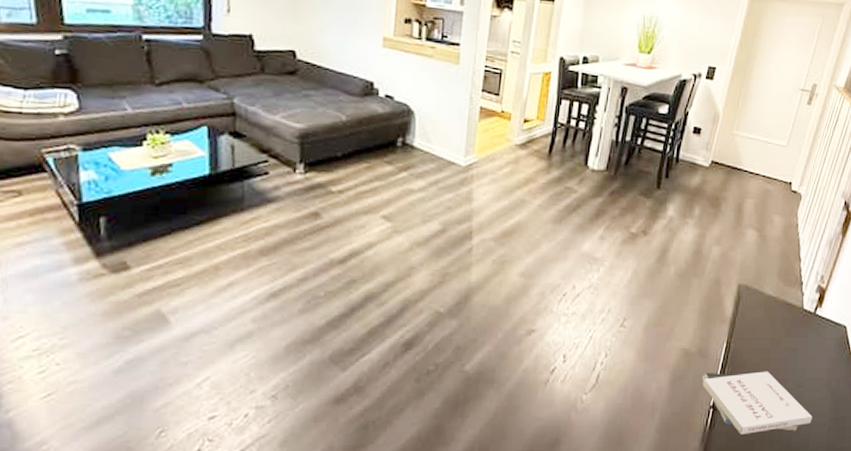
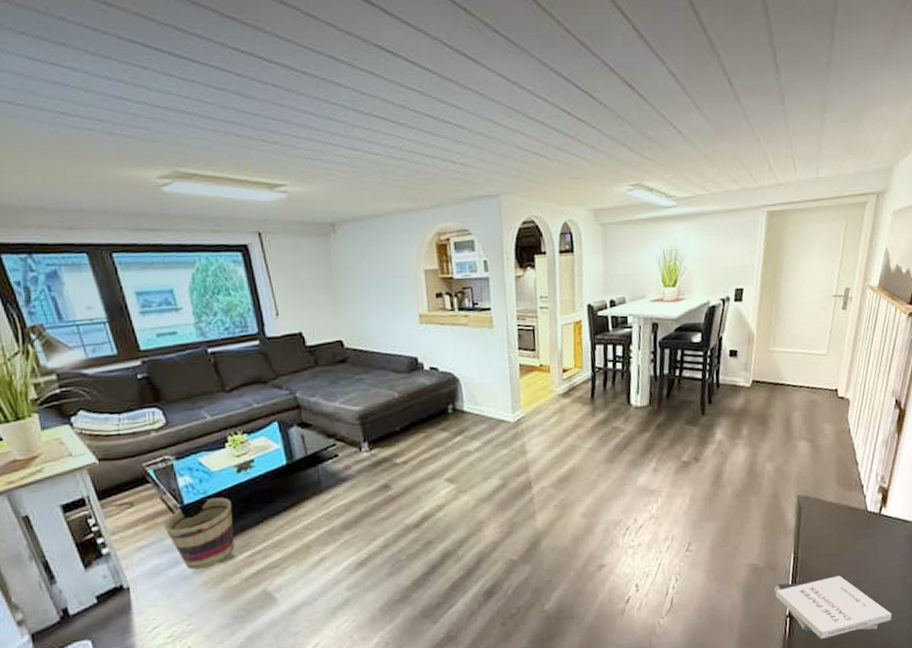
basket: none [54,199,138,277] -> present [164,497,235,570]

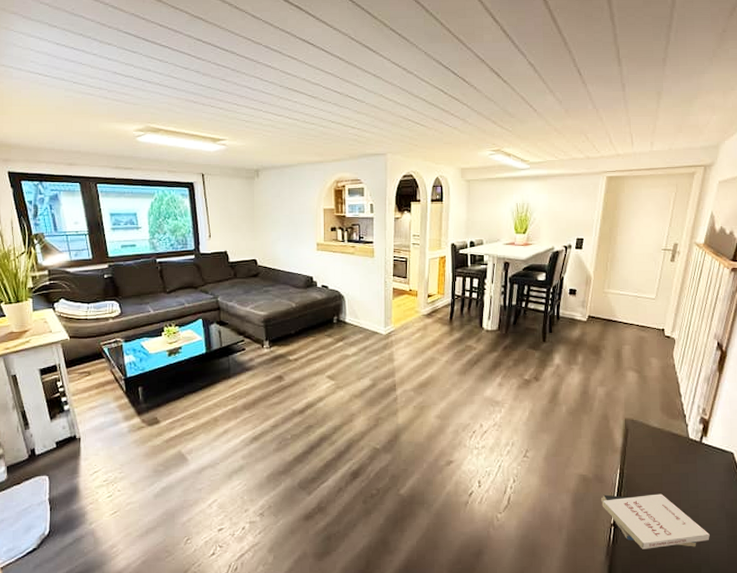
basket: present [164,497,235,570] -> none [111,374,162,429]

